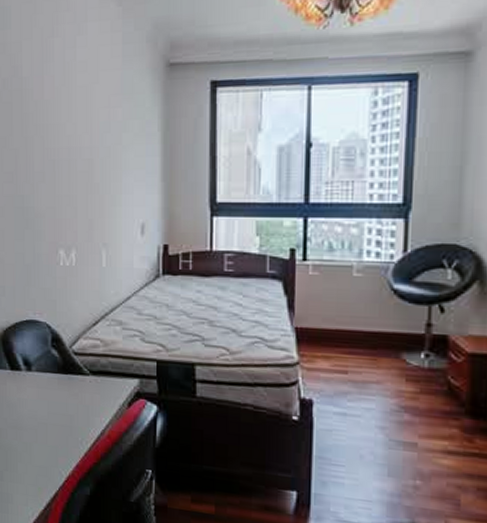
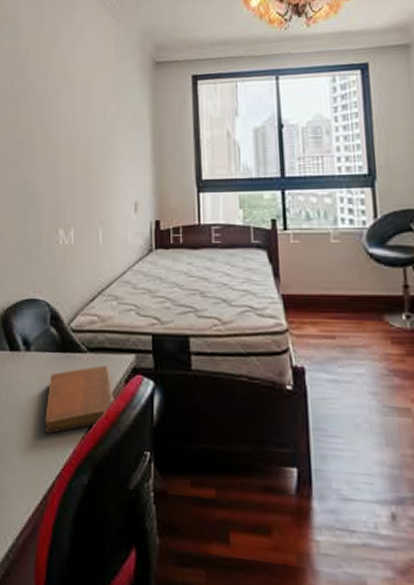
notebook: none [48,388,118,450] -> present [45,365,116,435]

